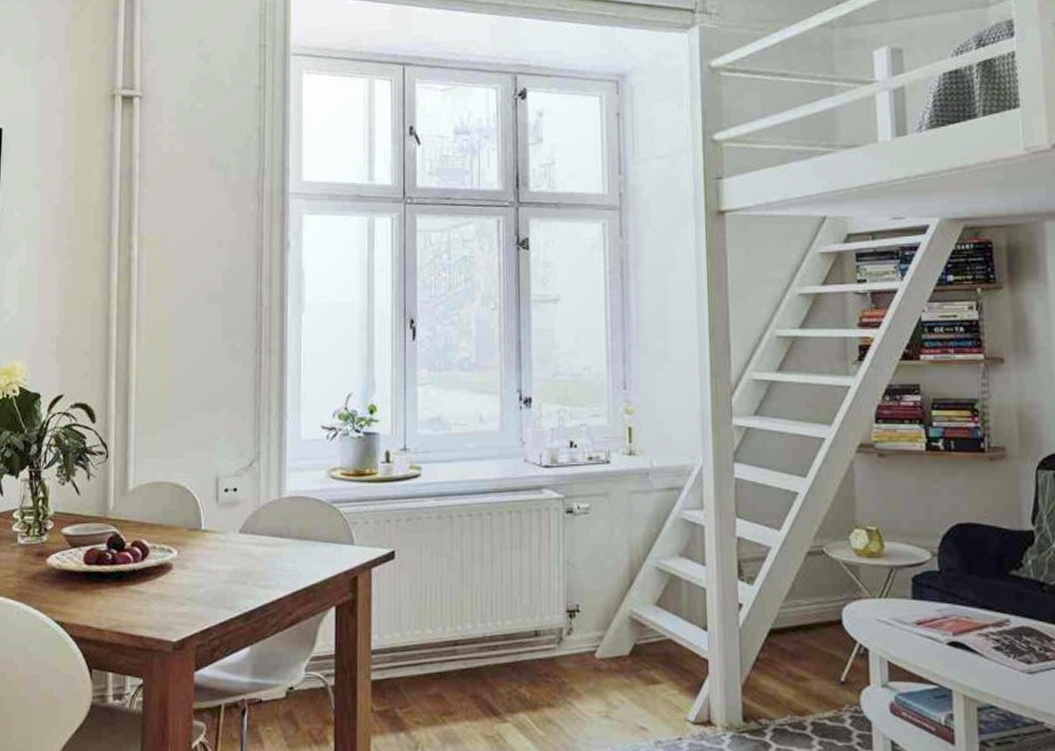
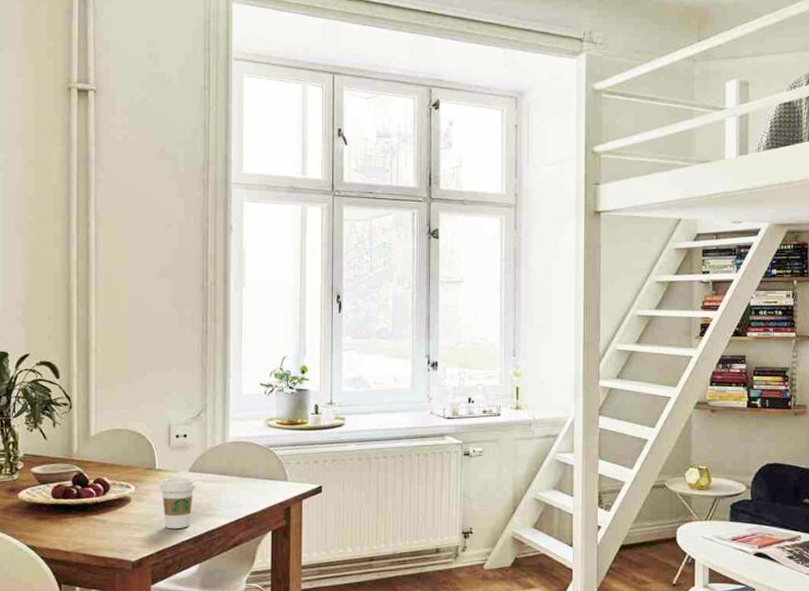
coffee cup: none [205,541,248,603] -> present [159,478,197,529]

